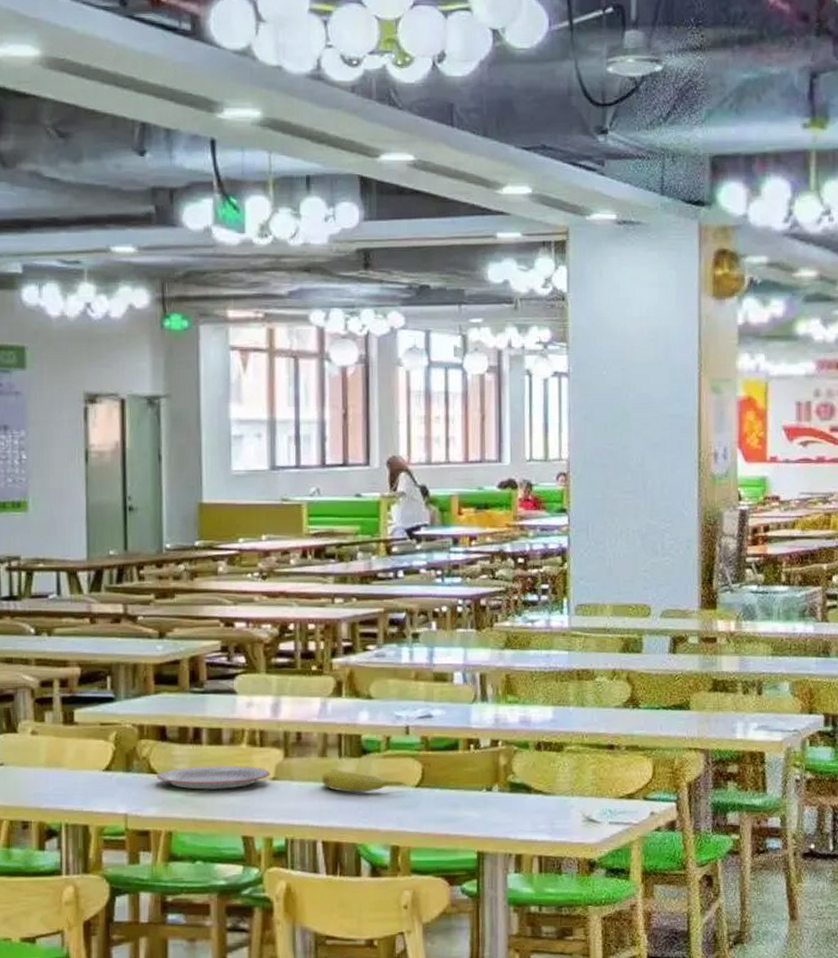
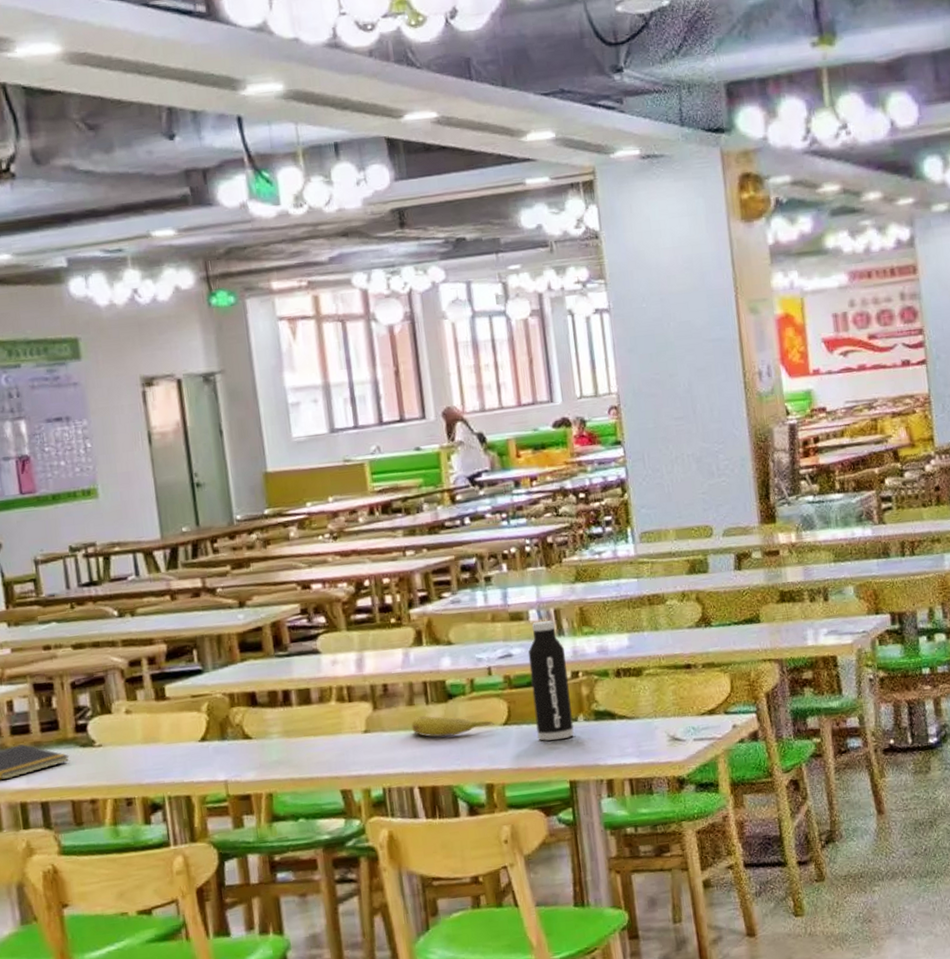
plate: present [157,766,270,790] -> none [251,722,362,751]
water bottle: none [448,685,488,809] -> present [527,620,574,741]

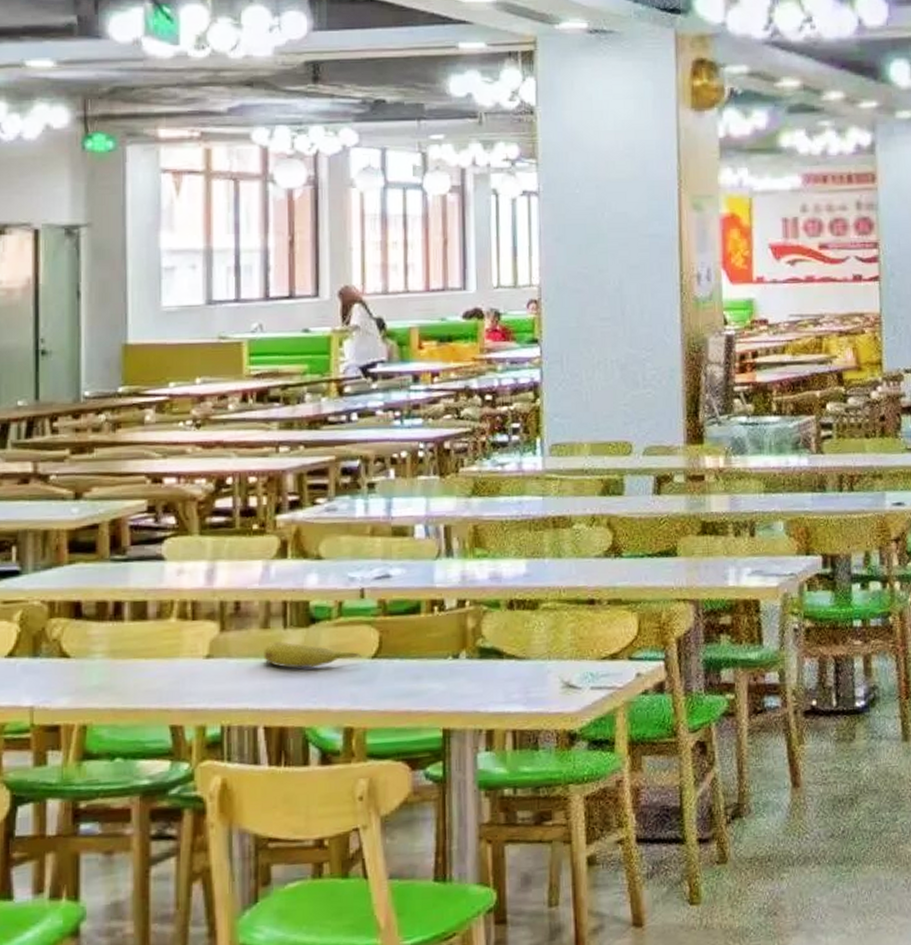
water bottle: present [527,620,574,741] -> none [409,538,455,680]

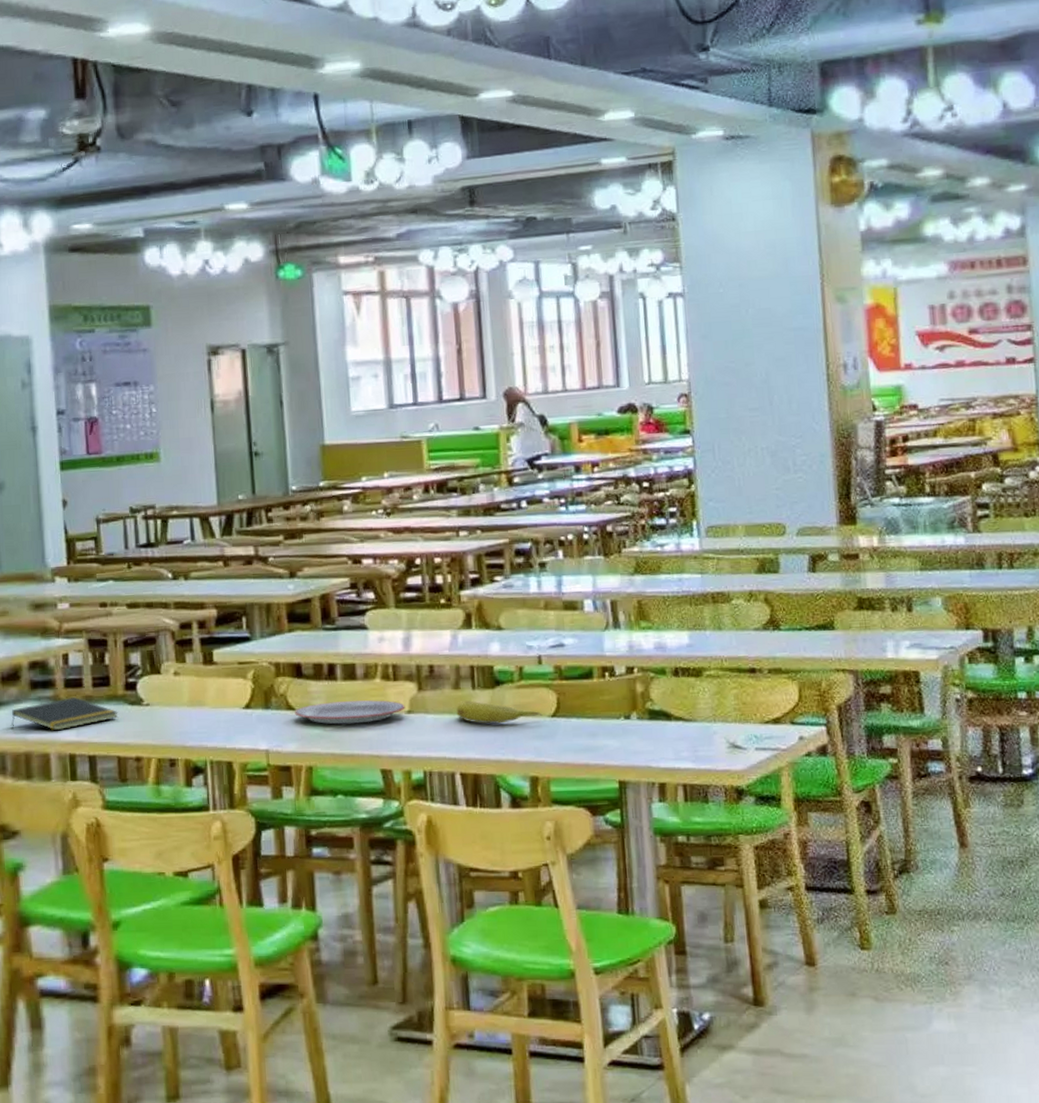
plate: none [69,643,204,674] -> present [295,700,405,725]

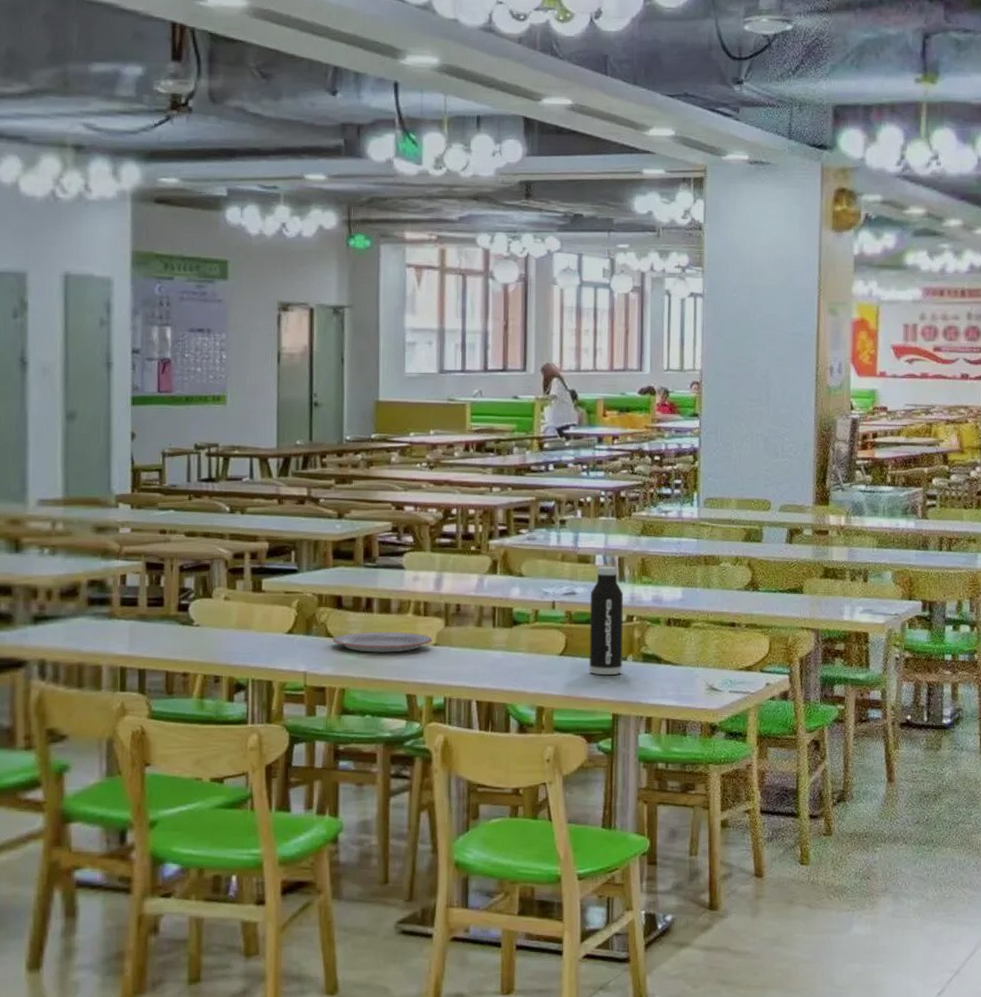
notepad: present [11,696,119,731] -> none [67,614,170,645]
fruit: present [455,700,543,724] -> none [476,636,552,659]
water bottle: none [581,612,627,738] -> present [588,567,624,676]

